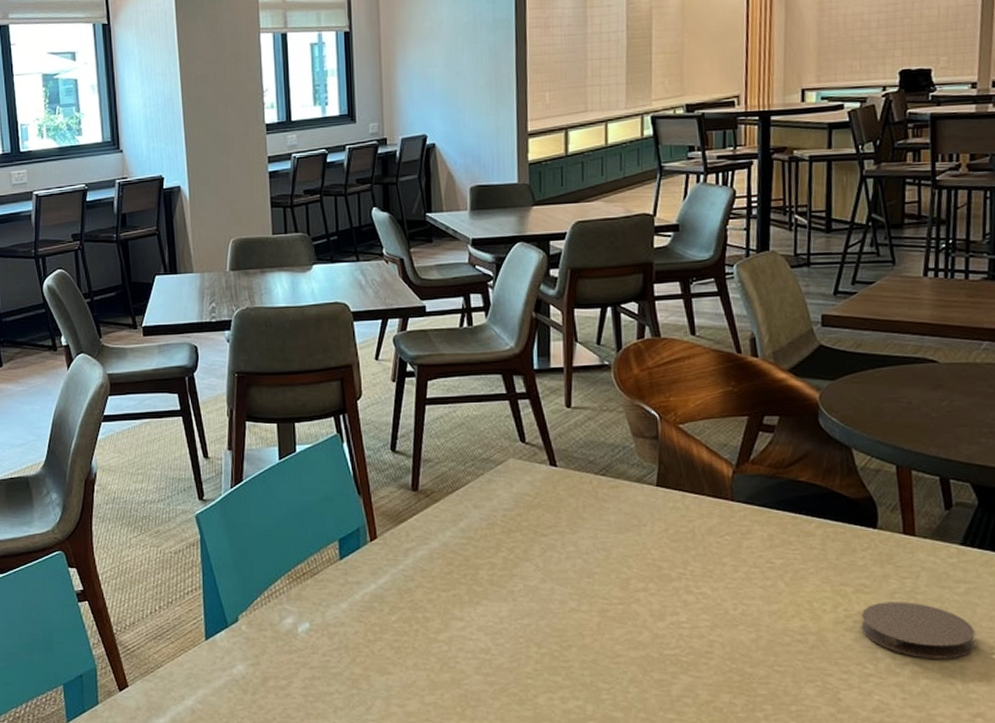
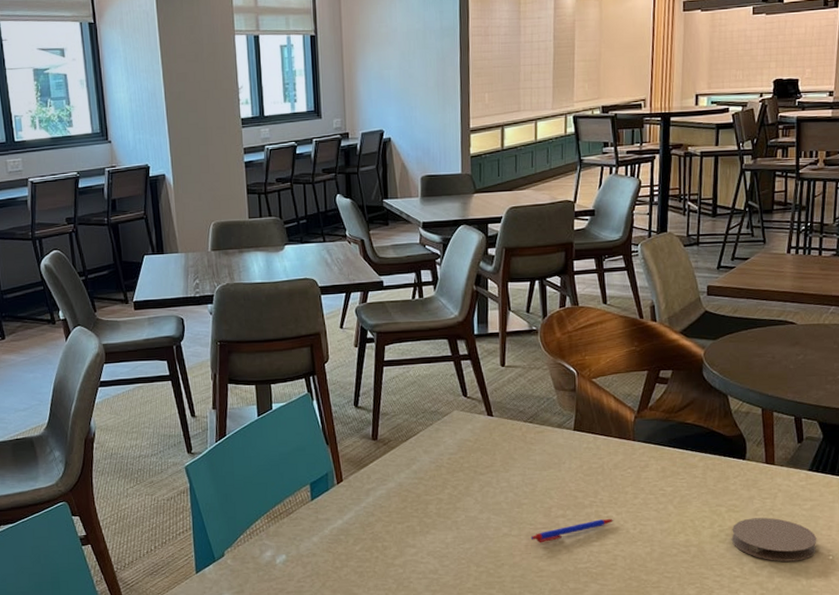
pen: none [604,596,709,622] -> present [530,519,615,543]

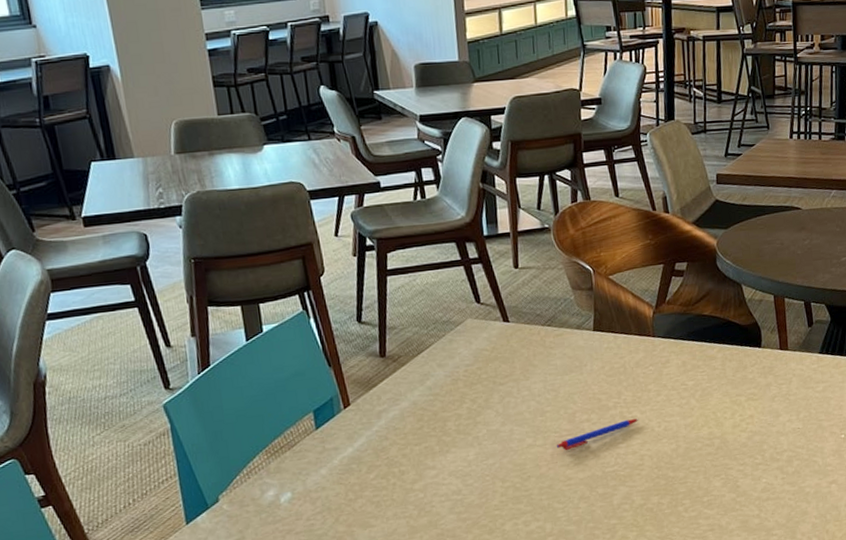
coaster: present [731,517,817,562] -> none [751,402,830,445]

